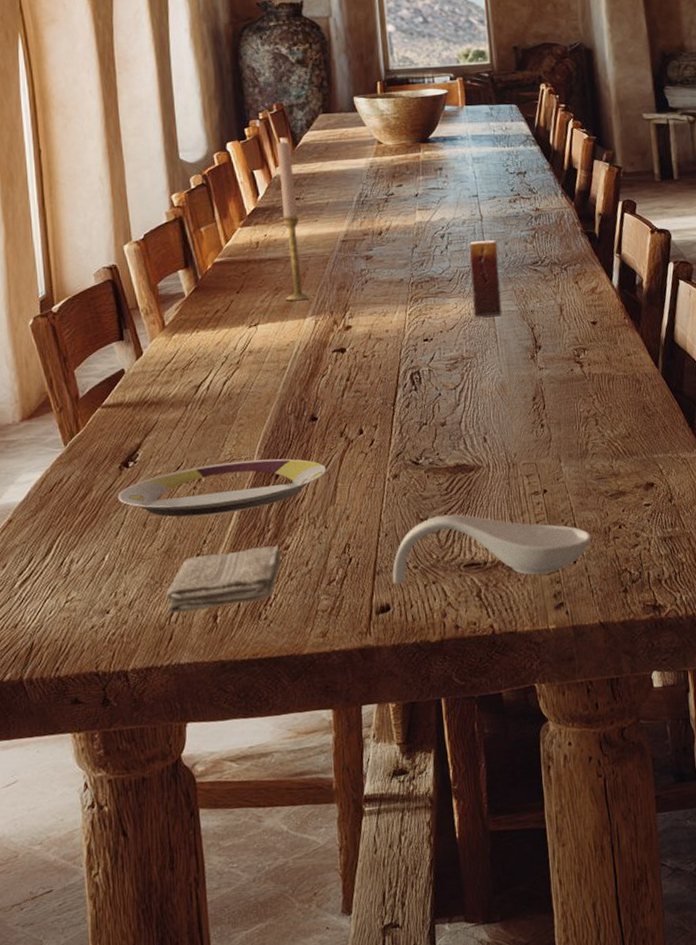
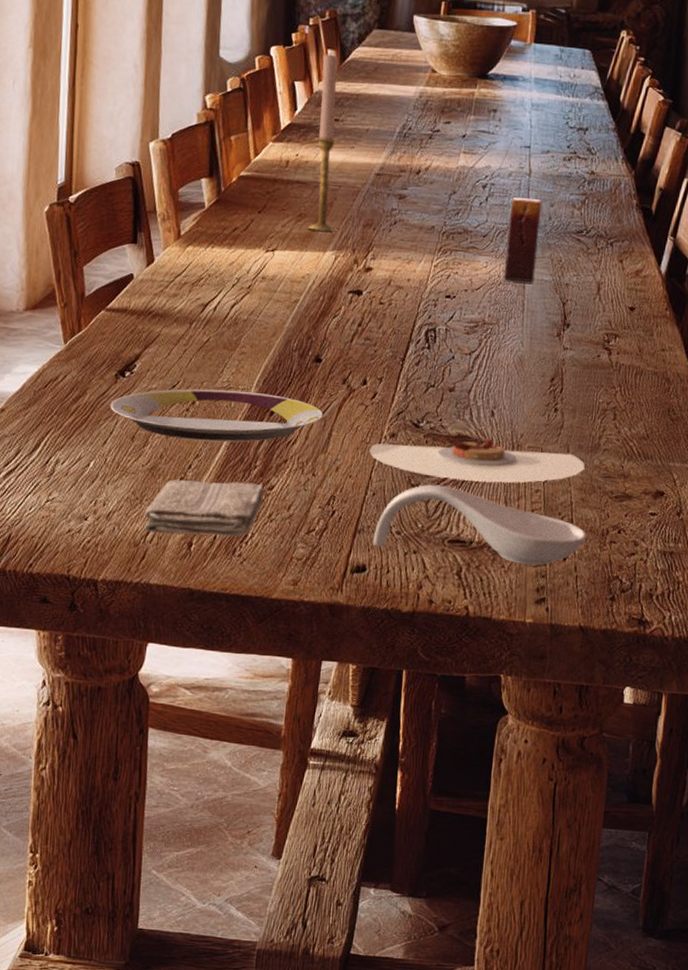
plate: none [375,462,578,508] -> present [369,438,585,483]

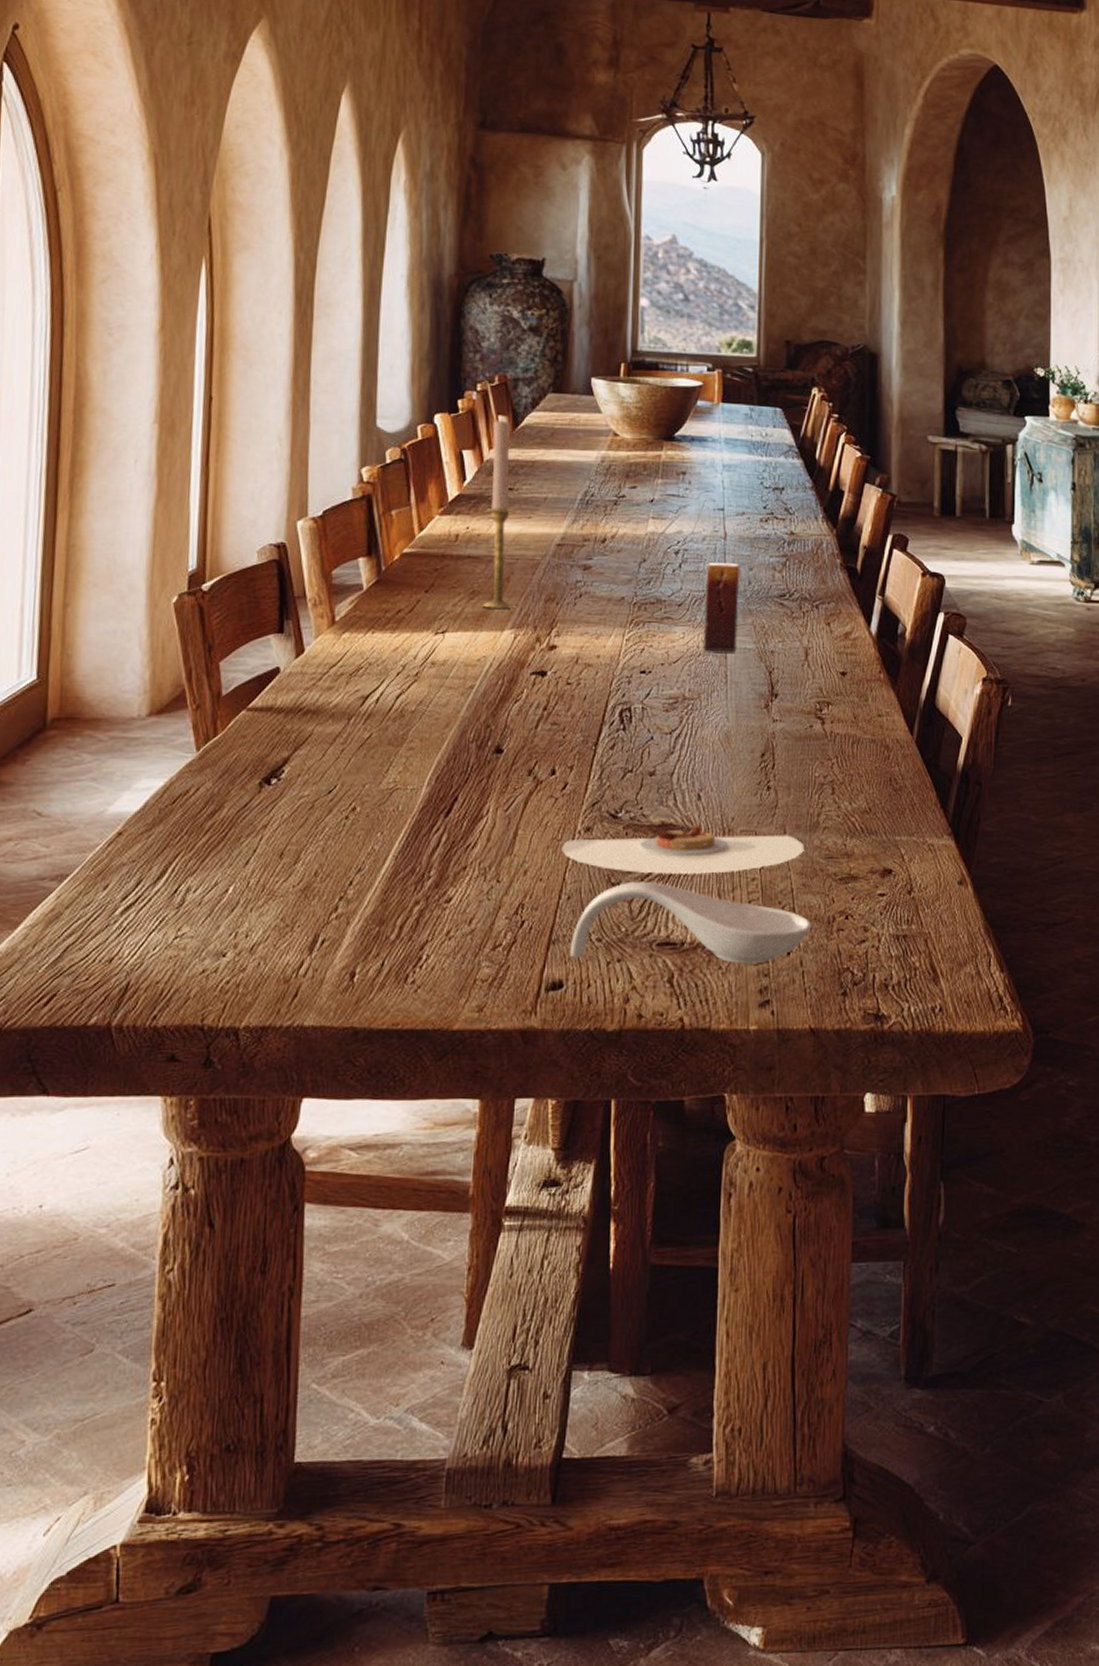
plate: present [110,388,323,443] -> none [253,791,506,852]
washcloth: present [144,479,264,537] -> none [296,896,440,966]

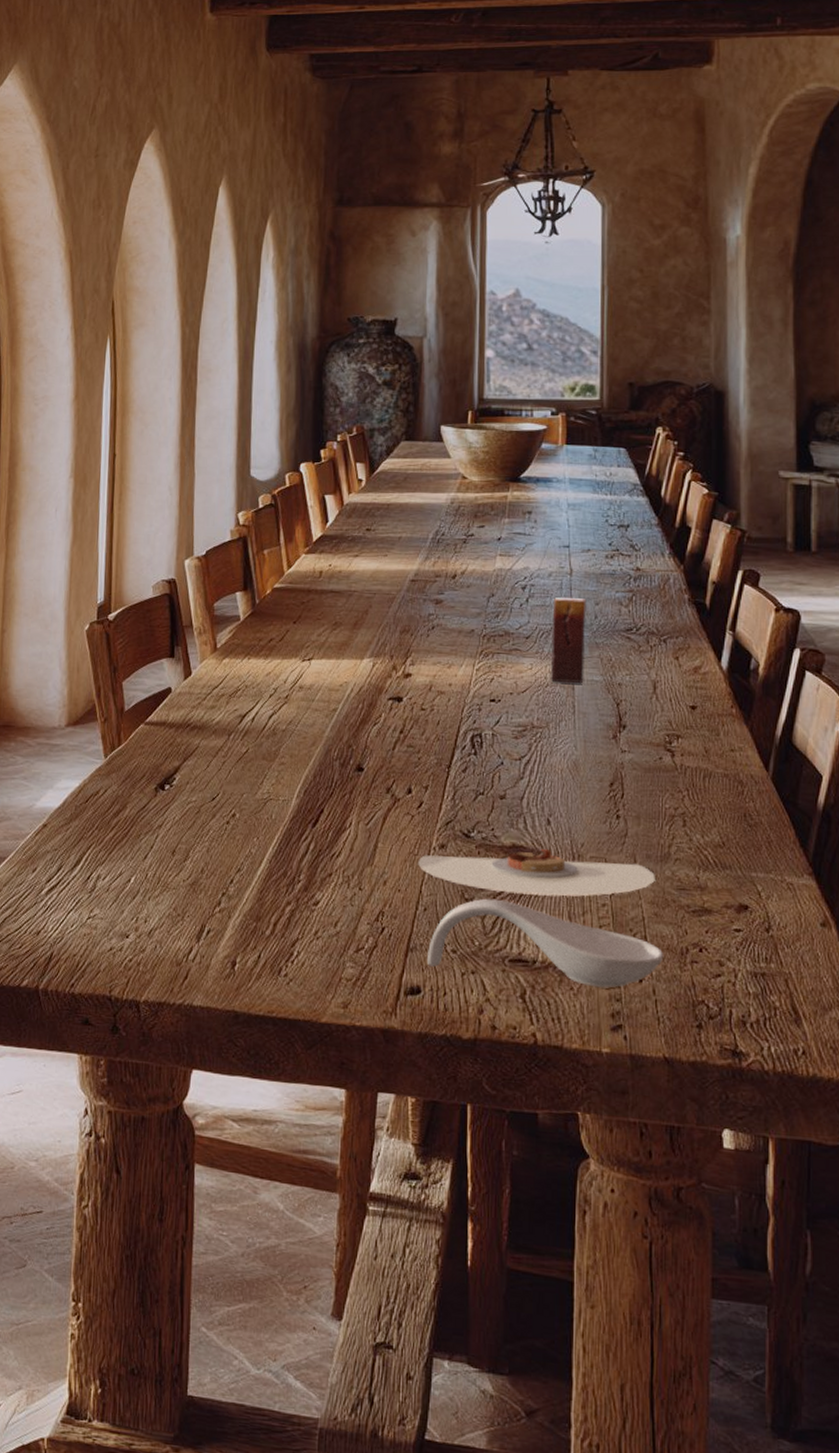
candlestick: present [482,419,515,609] -> none [343,466,373,639]

